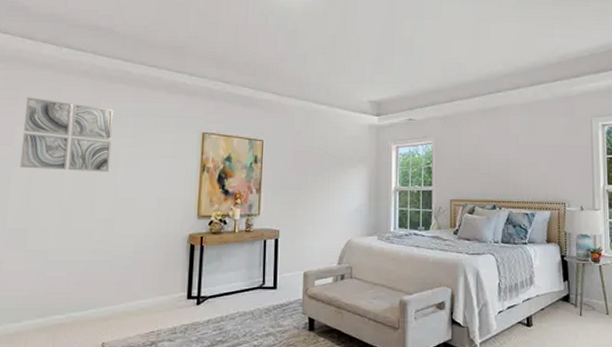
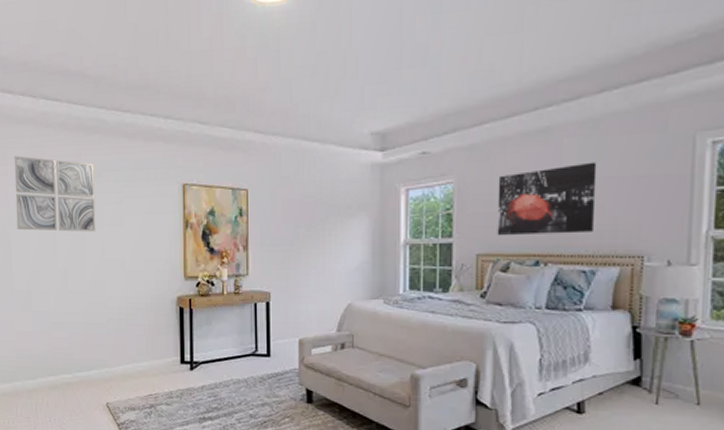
wall art: none [465,134,532,186] -> present [497,162,597,236]

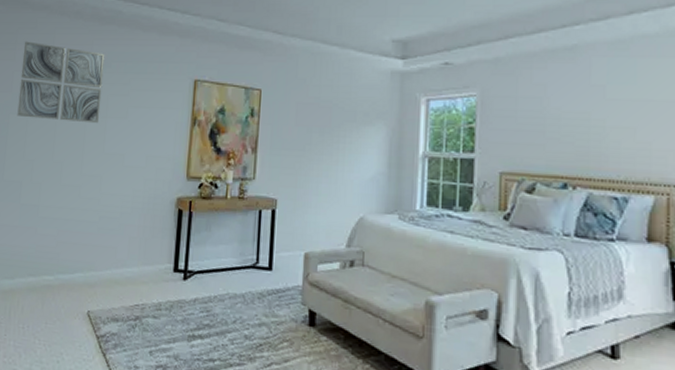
wall art: present [497,162,597,236] -> none [522,83,627,157]

